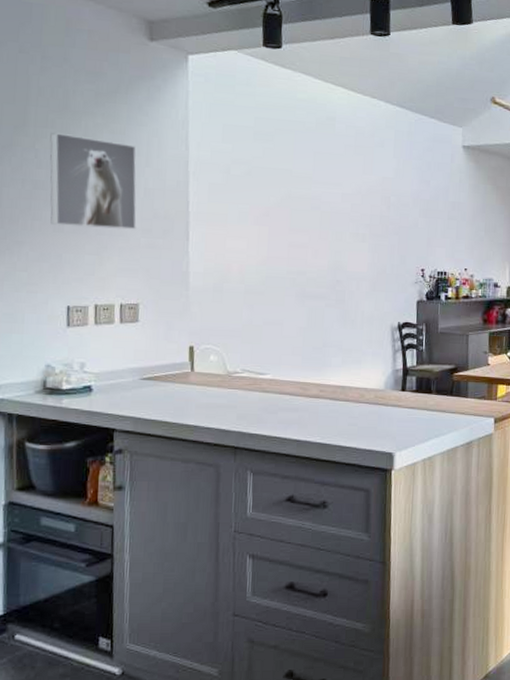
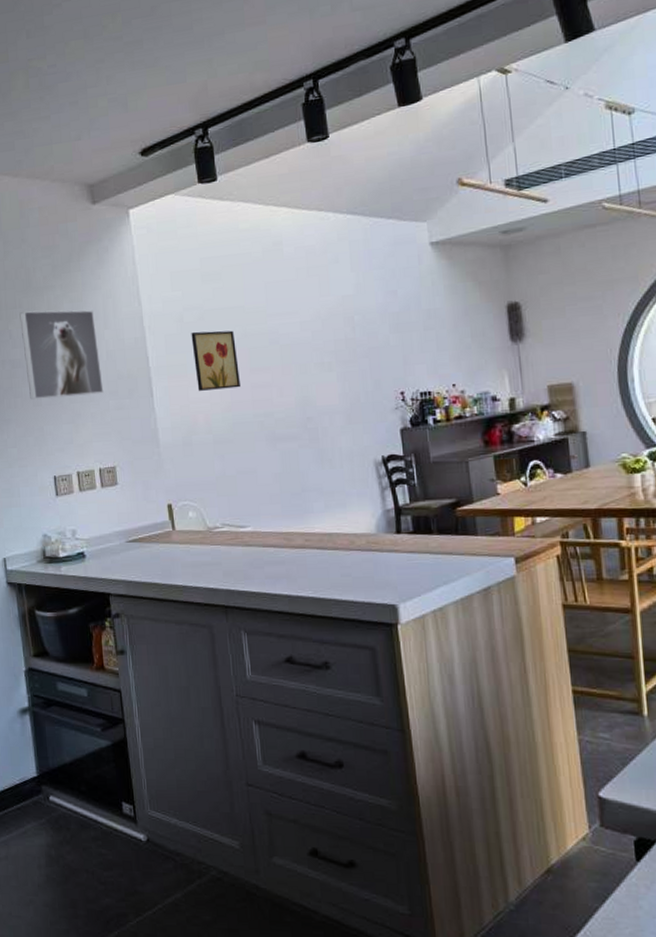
wall art: none [235,185,279,244] -> present [191,330,241,391]

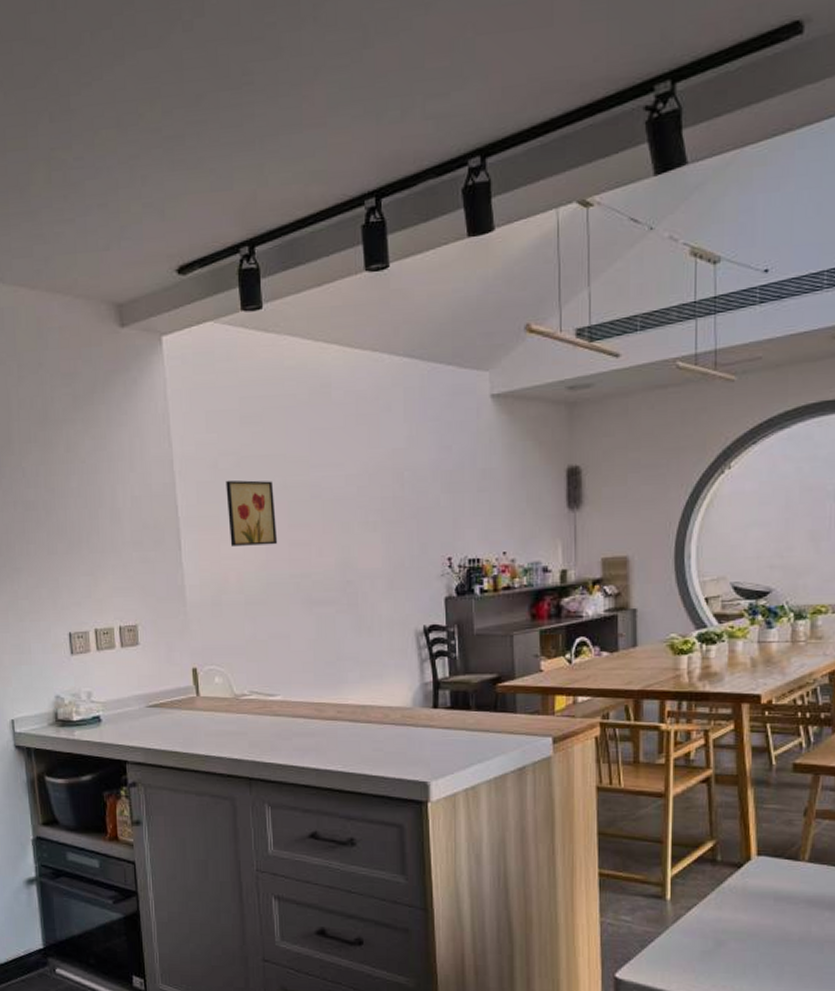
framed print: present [19,310,104,400] -> none [34,446,127,547]

